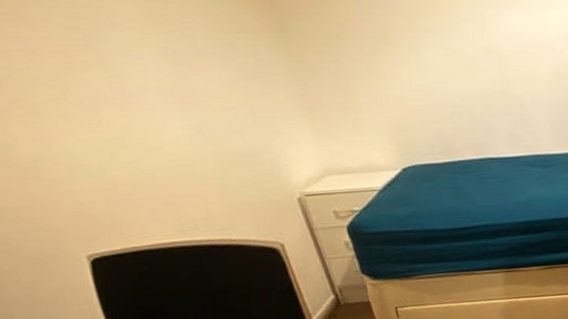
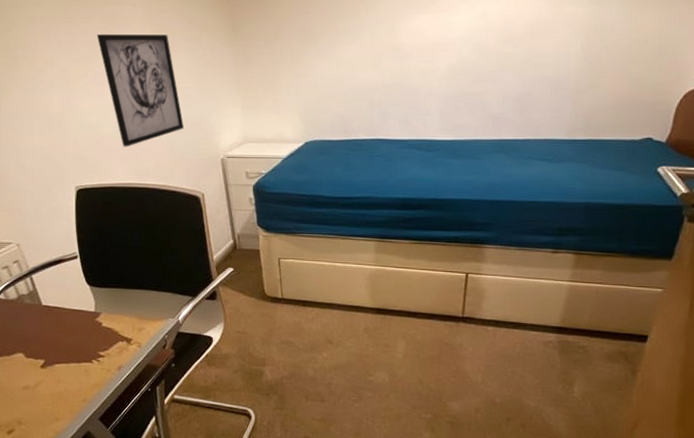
wall art: none [66,38,236,195] -> present [96,34,184,147]

